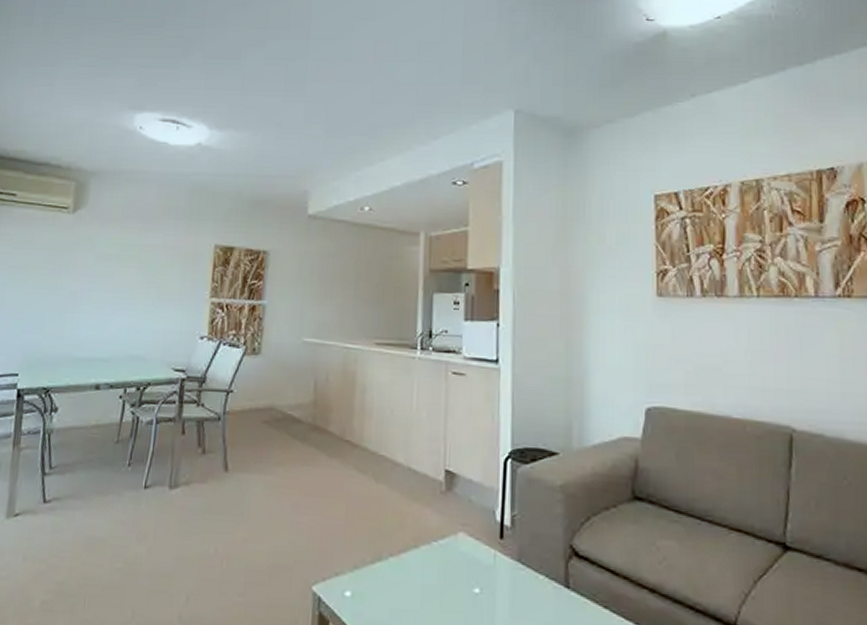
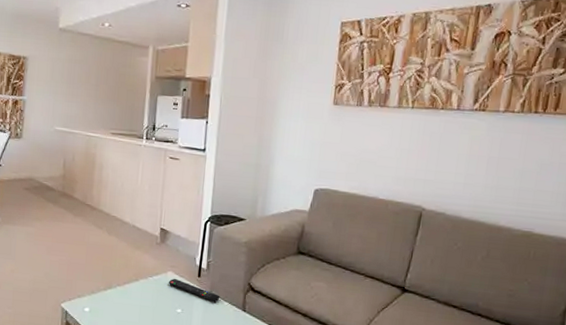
remote control: none [459,541,533,576] -> present [168,278,220,303]

